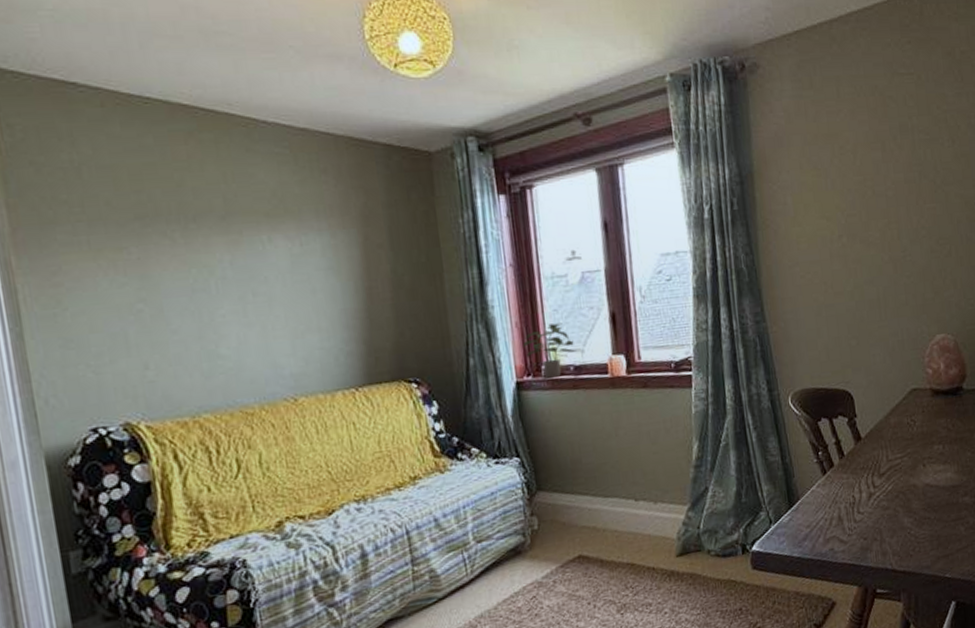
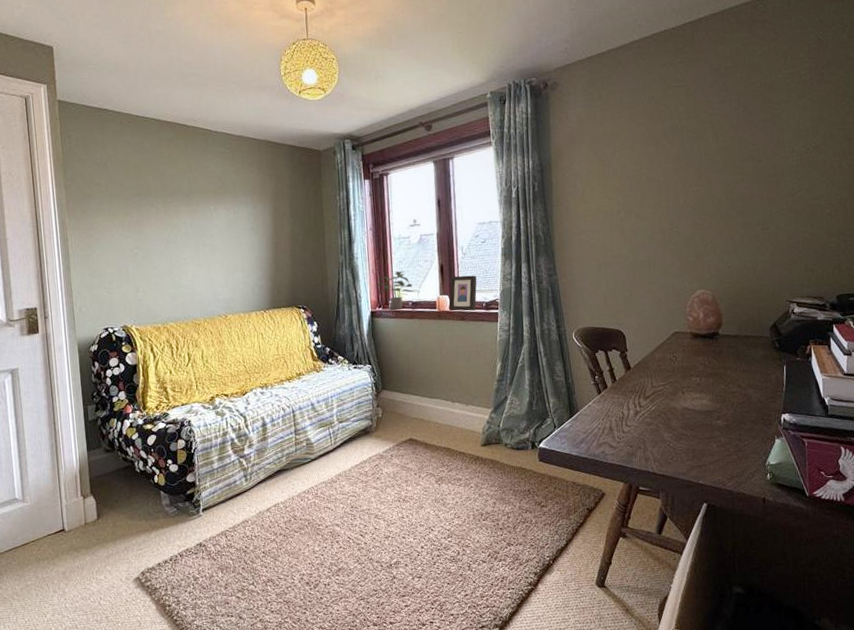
picture frame: none [625,325,663,376] -> present [449,275,477,311]

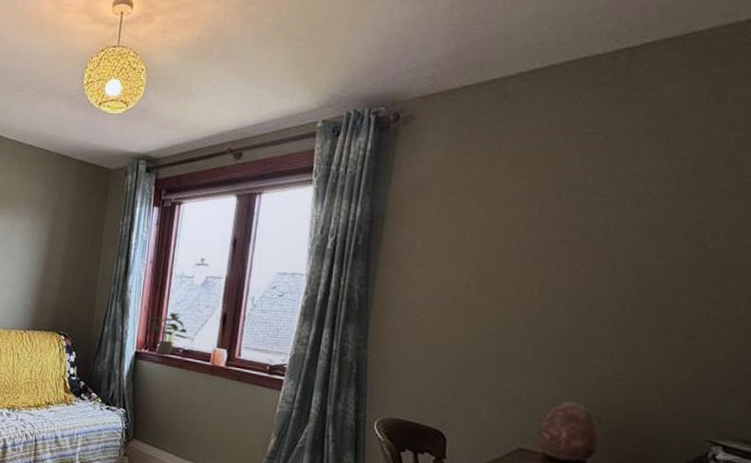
picture frame: present [449,275,477,311] -> none [225,329,265,373]

